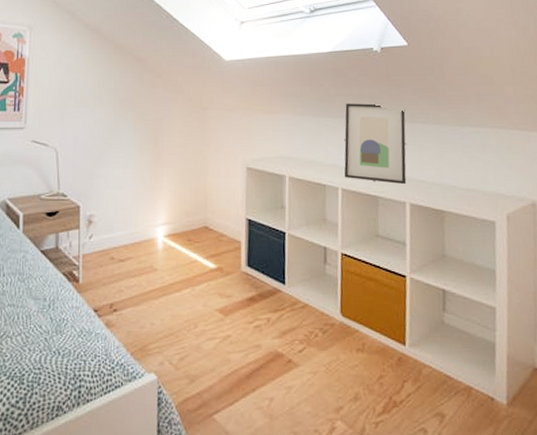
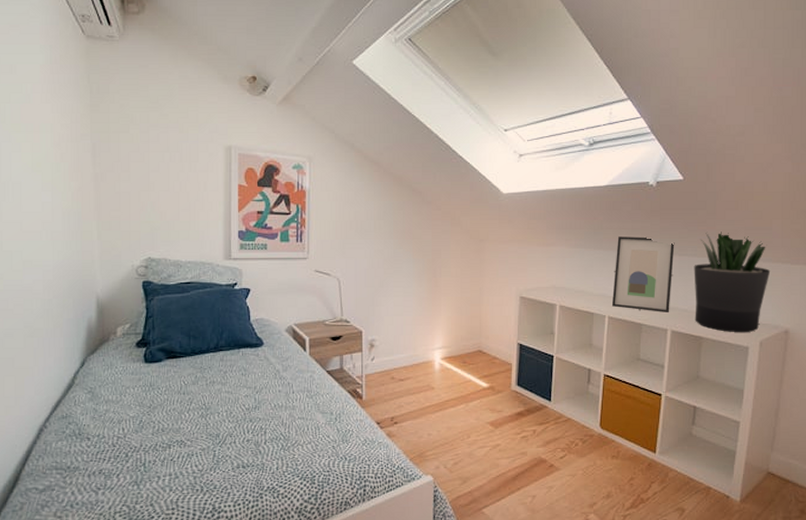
planter: none [427,98,509,205] -> present [694,232,771,332]

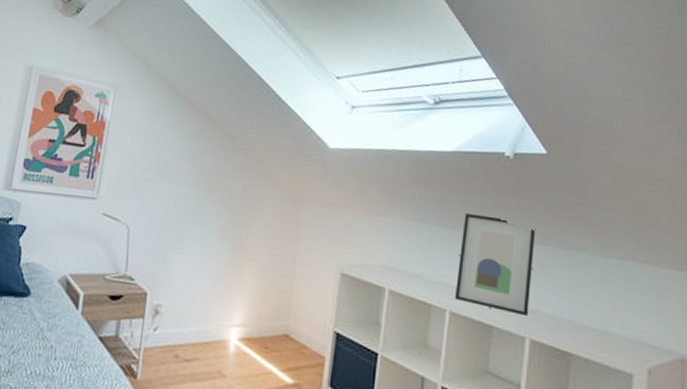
planter: present [694,232,771,332] -> none [560,219,660,355]

